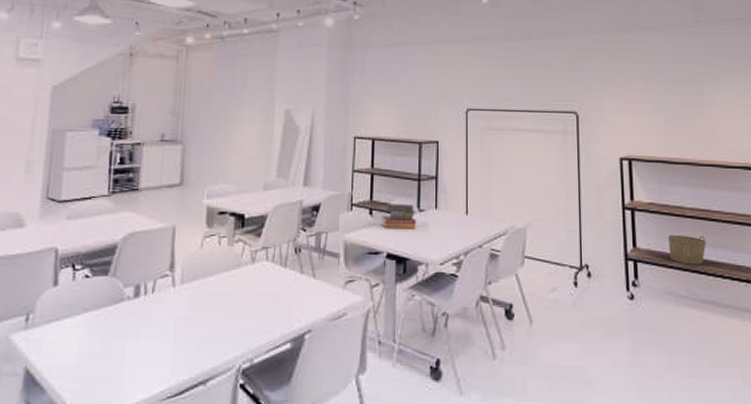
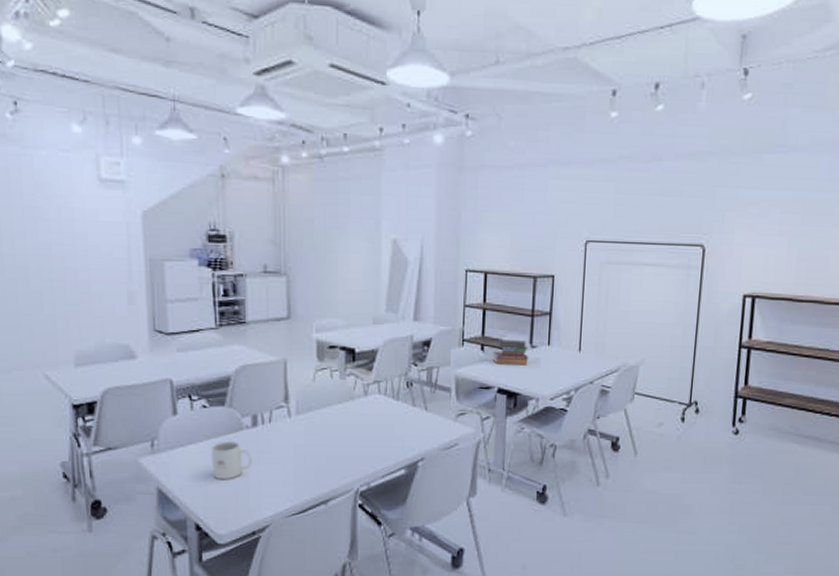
mug: none [86,314,131,358] -> present [210,441,253,480]
basket: present [667,234,707,265] -> none [780,373,819,403]

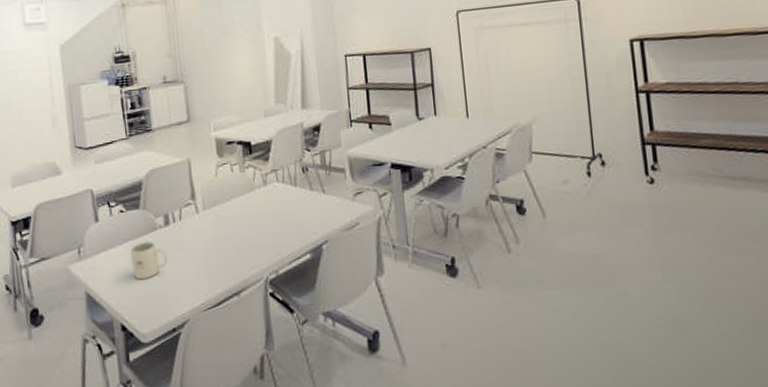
books: present [492,340,529,365] -> none [381,114,417,141]

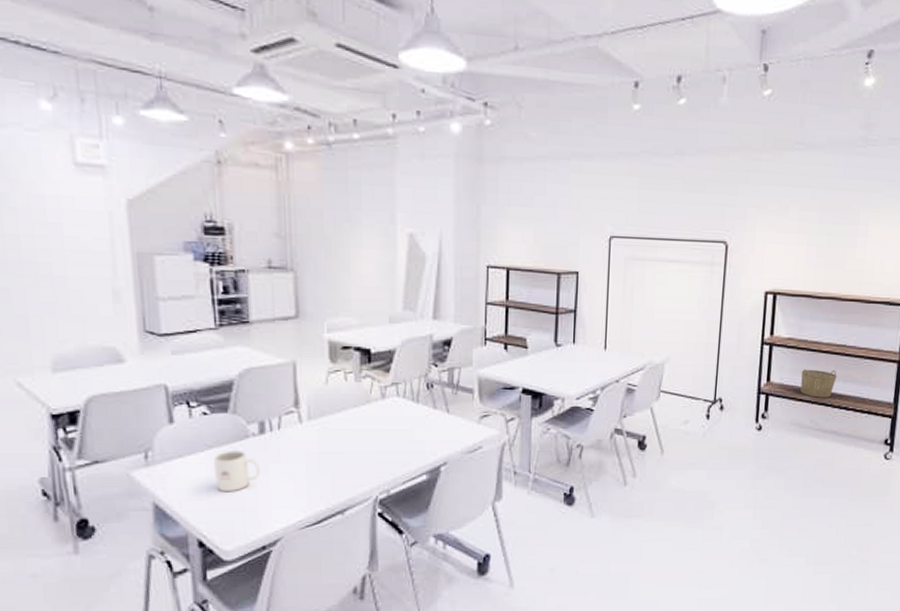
basket: none [689,111,735,143] -> present [800,369,837,398]

